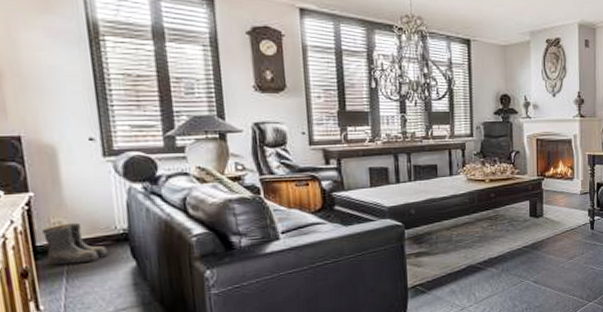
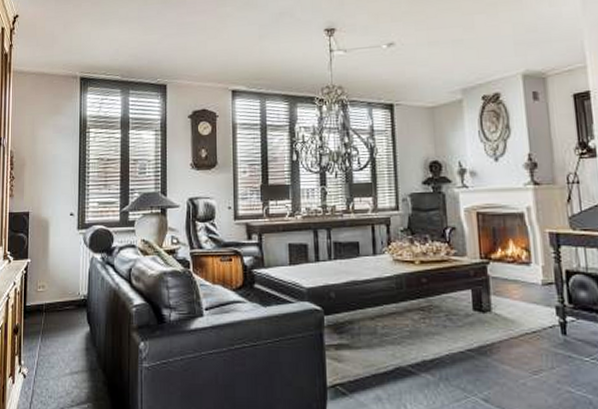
boots: present [41,222,109,265] -> none [31,287,72,325]

